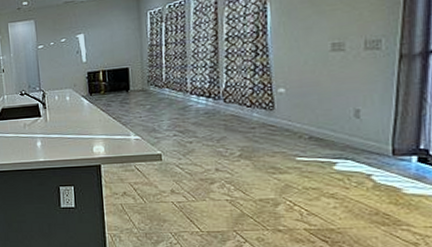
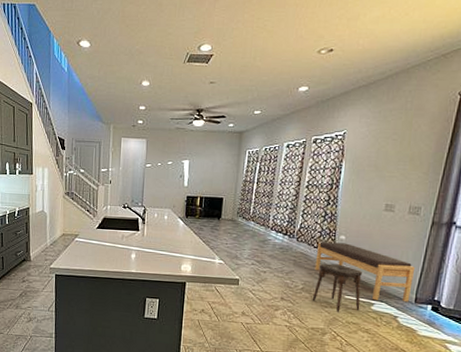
bench: none [251,96,386,158] -> present [315,241,416,302]
stool: none [254,122,319,178] -> present [312,263,362,312]

